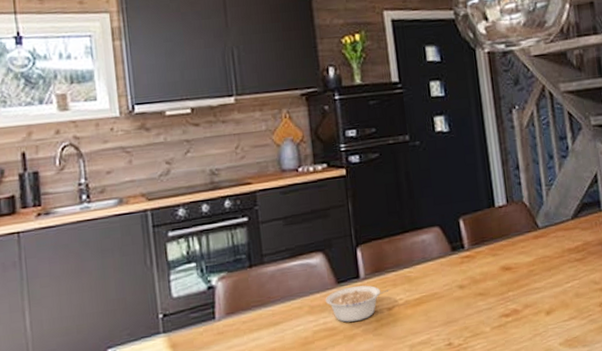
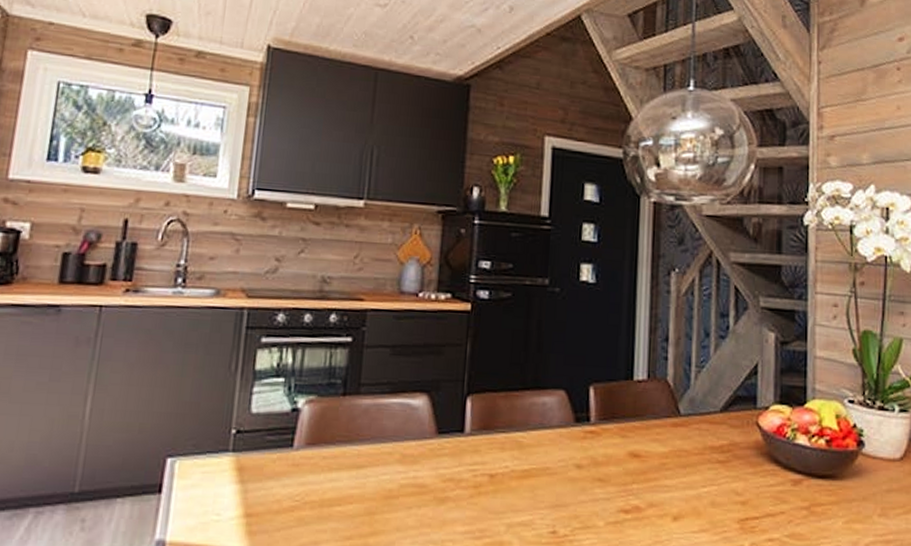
legume: present [325,285,390,323] -> none [420,440,497,483]

